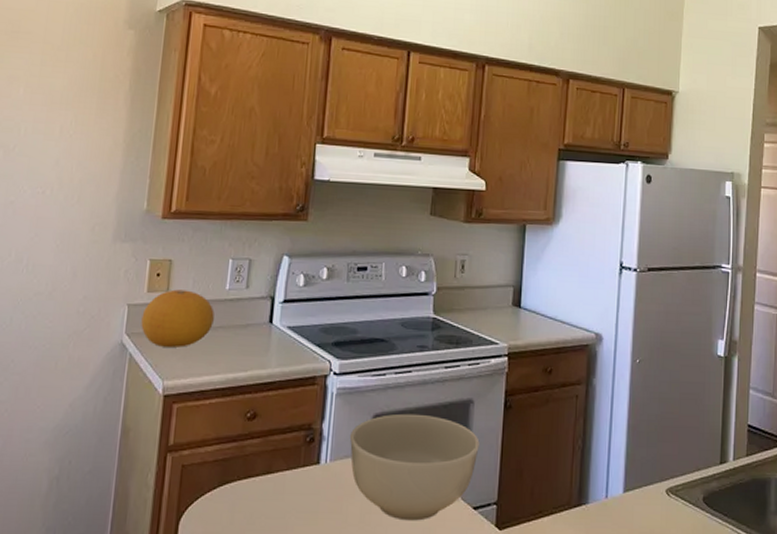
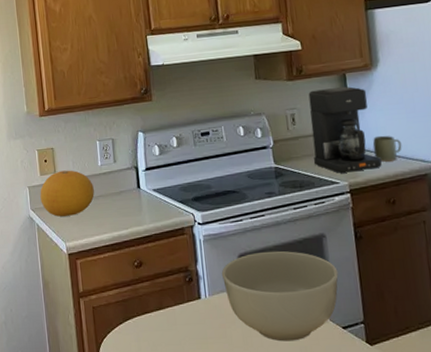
coffee maker: none [477,237,546,333] -> present [308,86,382,173]
mug: none [539,297,569,327] -> present [372,135,402,162]

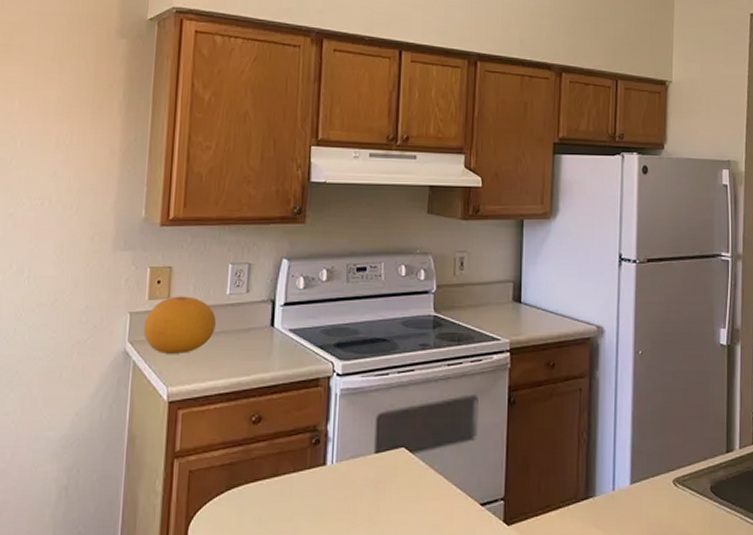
bowl: present [221,251,339,342] -> none [354,412,485,519]
coffee maker: present [308,86,382,173] -> none [477,234,547,329]
mug: present [372,135,402,162] -> none [540,291,570,321]

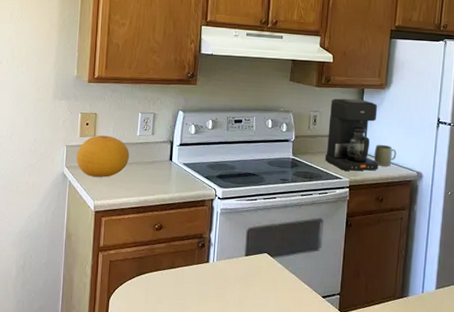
coffee maker: none [477,234,547,329] -> present [325,98,379,171]
mug: none [540,291,570,321] -> present [373,144,397,167]

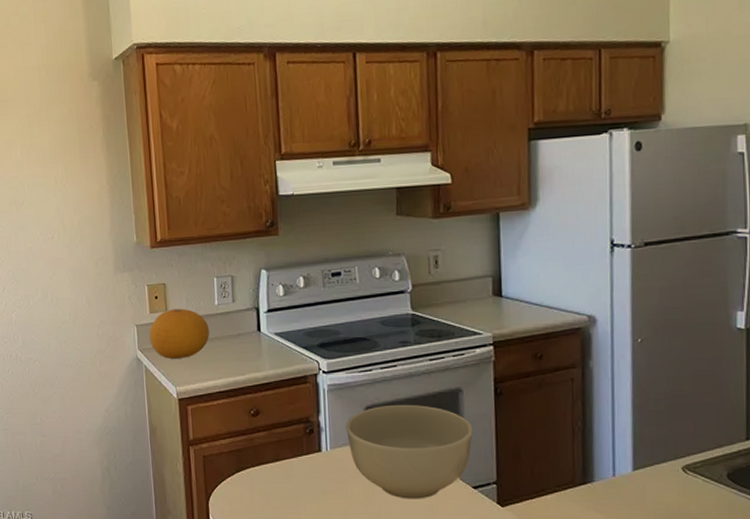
bowl: none [230,228,327,305] -> present [345,404,473,499]
coffee maker: present [325,98,379,171] -> none [455,227,531,323]
mug: present [373,144,397,167] -> none [523,283,556,313]

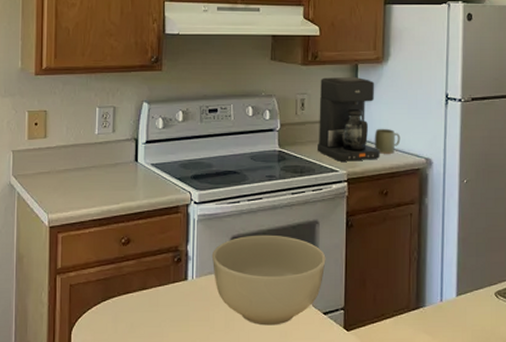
fruit: present [149,308,209,359] -> none [25,136,87,186]
coffee maker: none [455,227,531,323] -> present [318,77,380,161]
mug: none [523,283,556,313] -> present [374,128,401,154]

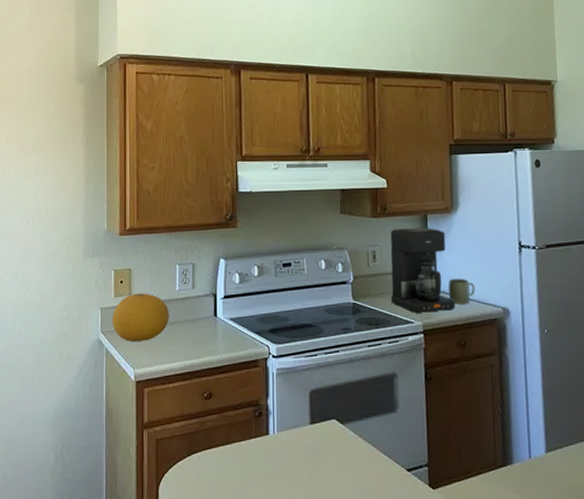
fruit: none [25,136,87,186] -> present [112,293,169,341]
bowl: present [211,235,326,326] -> none [291,388,407,482]

